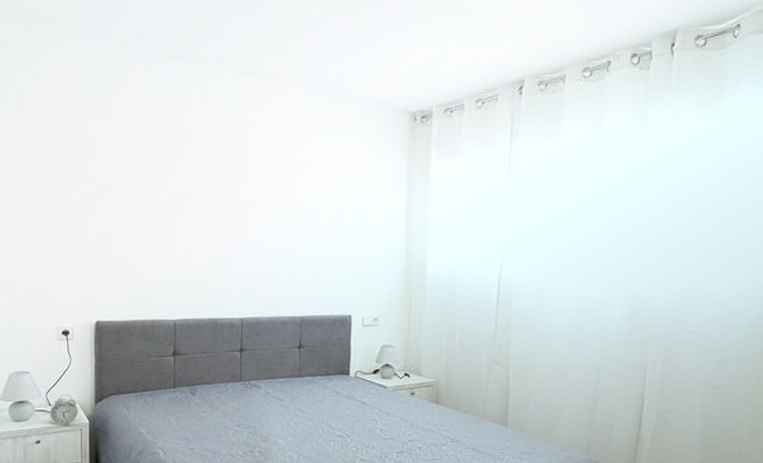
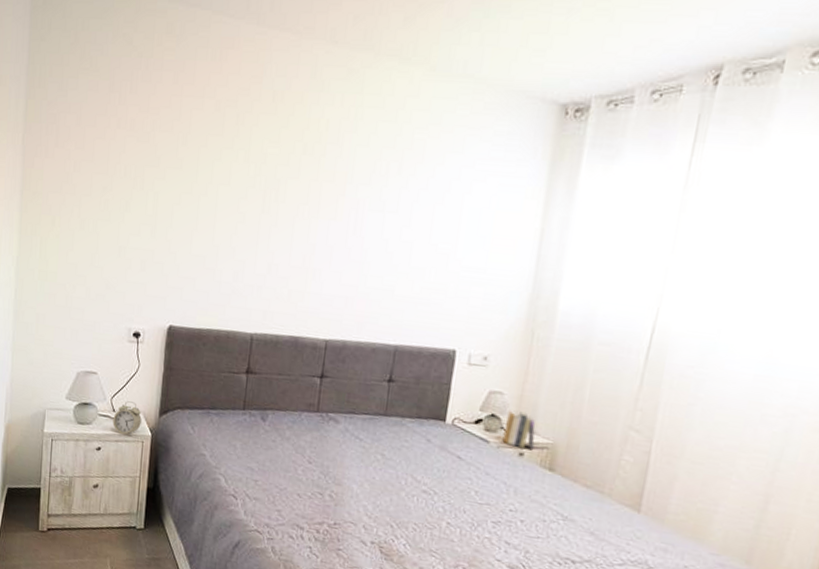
books: none [396,357,422,390] -> present [502,408,535,451]

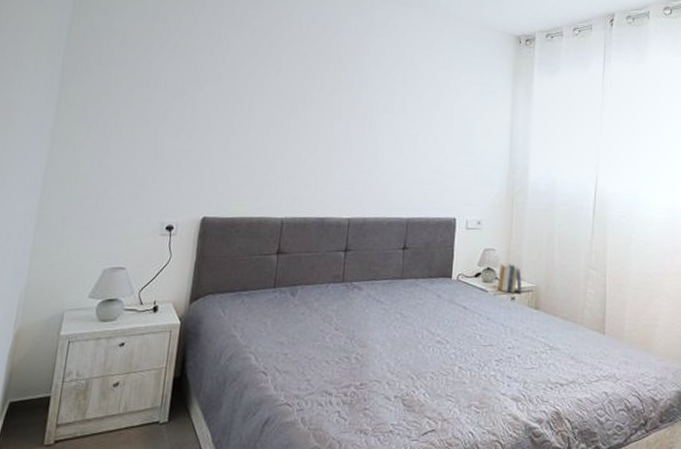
alarm clock: present [112,401,142,435] -> none [139,292,171,326]

